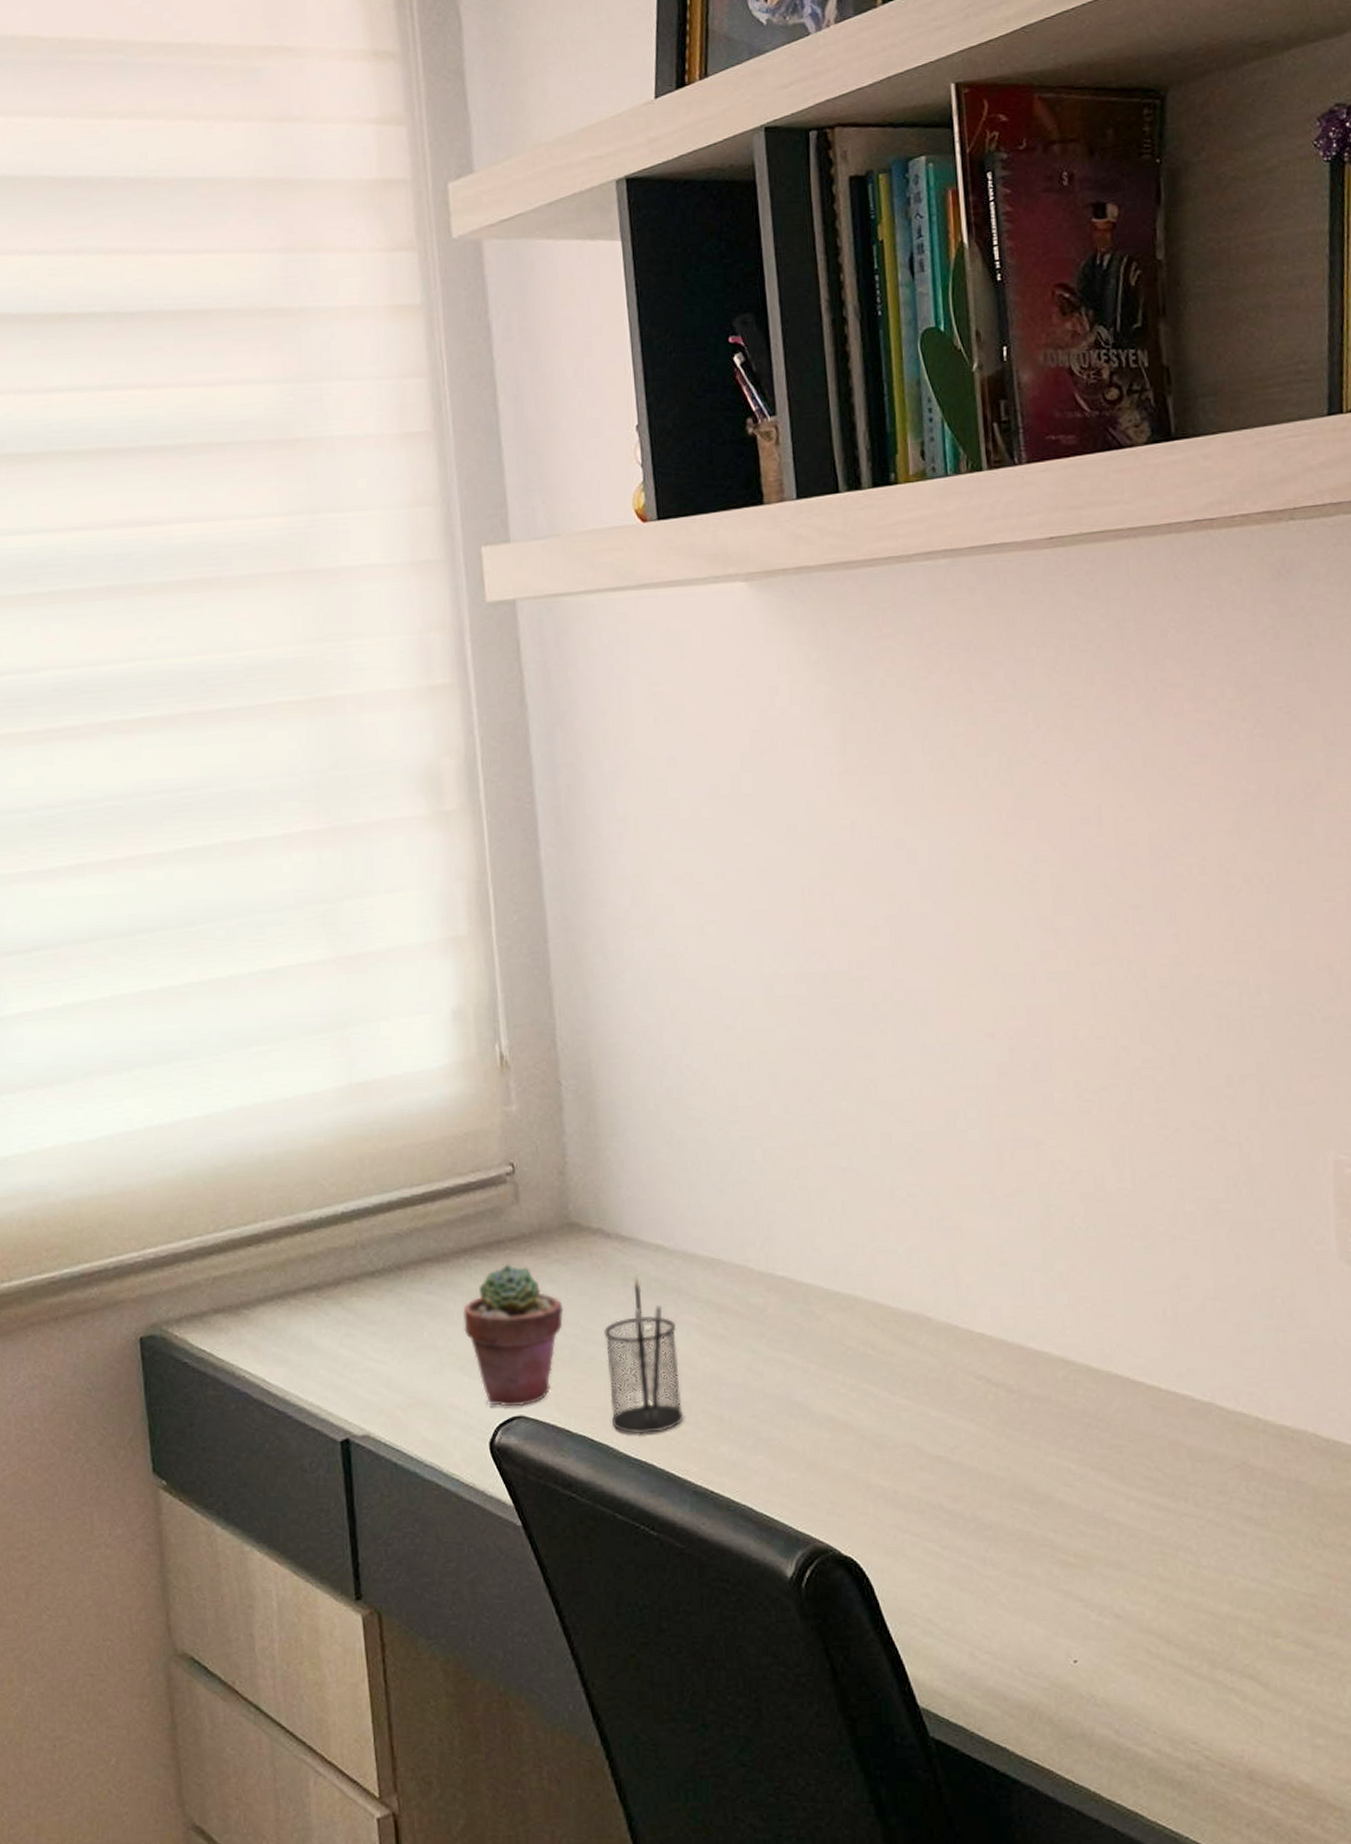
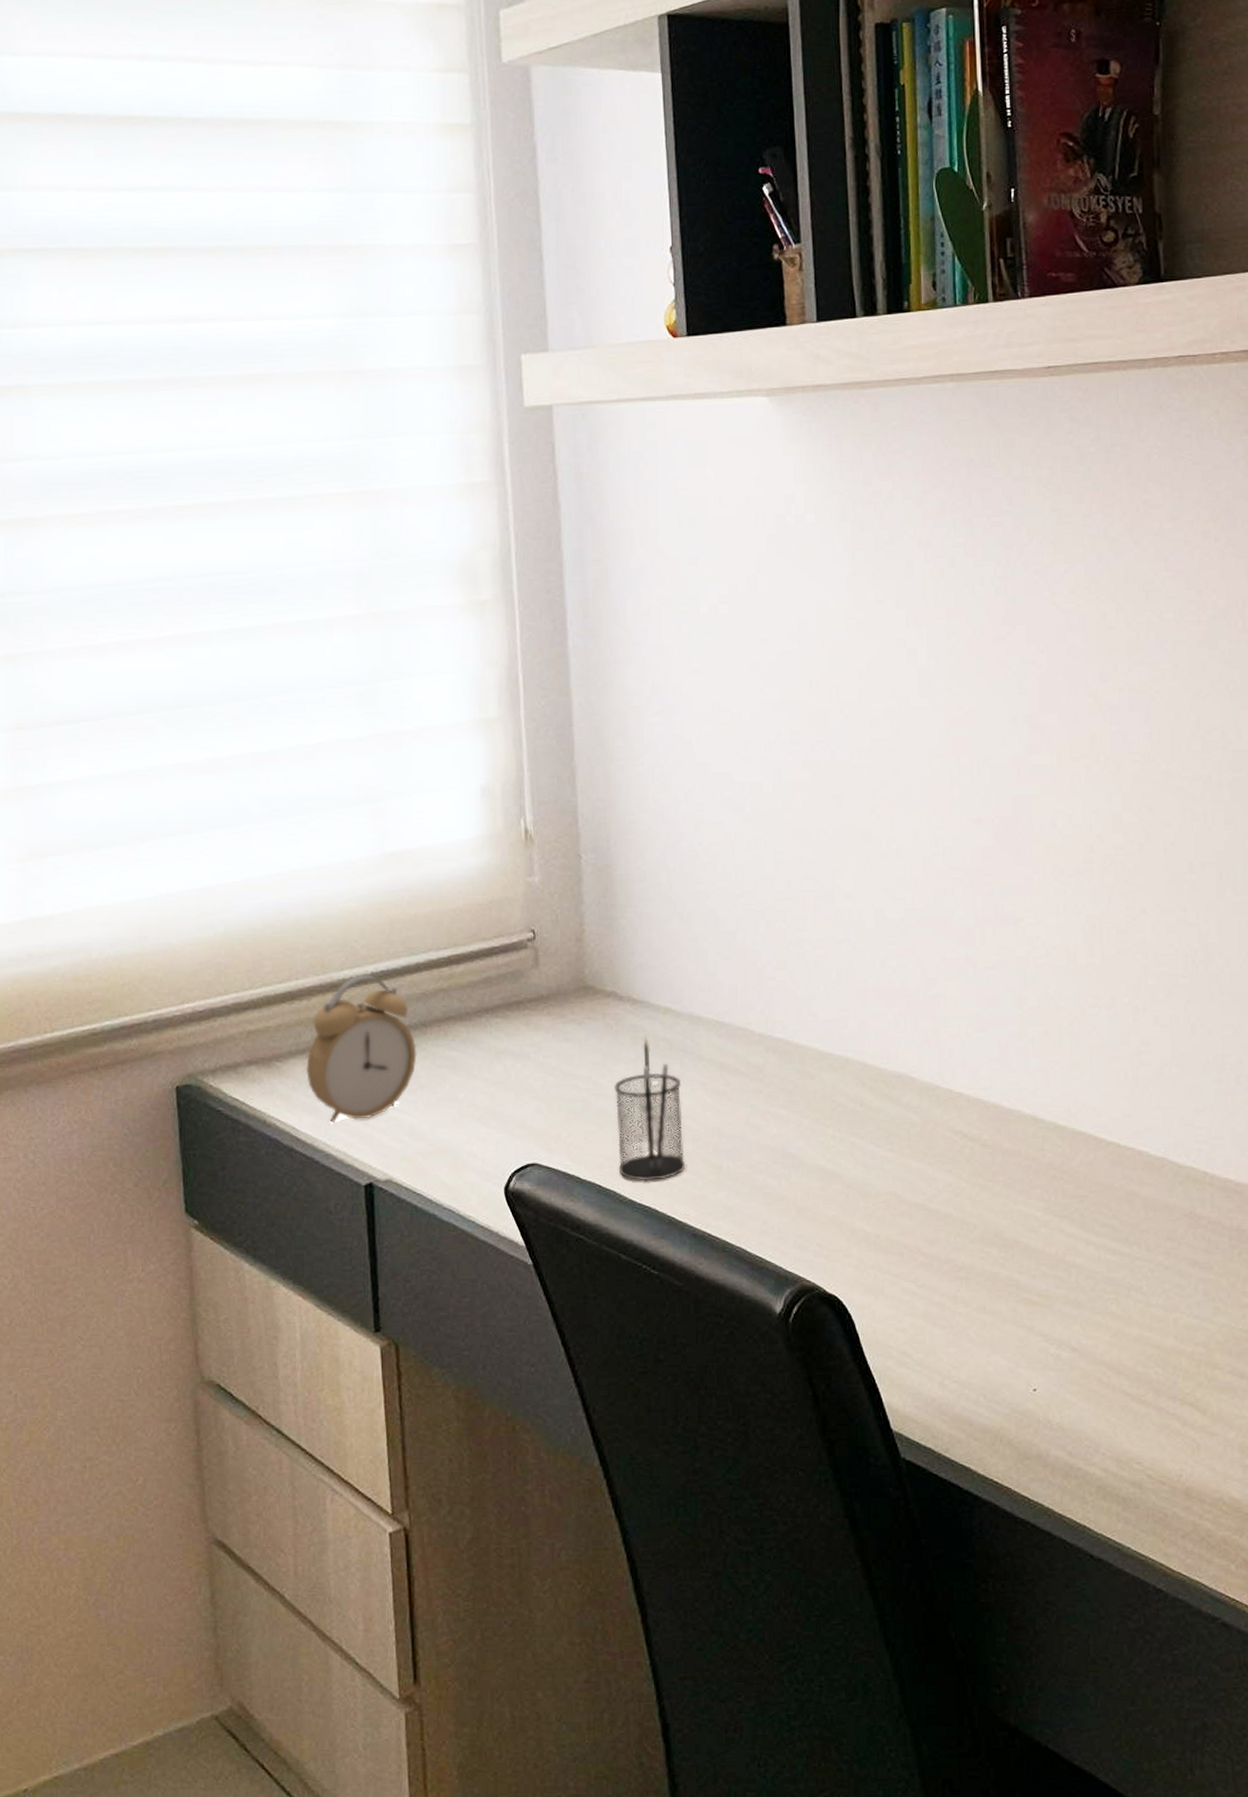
alarm clock: none [274,1214,392,1375] -> present [305,975,417,1123]
potted succulent: present [463,1264,564,1407] -> none [483,1023,577,1155]

